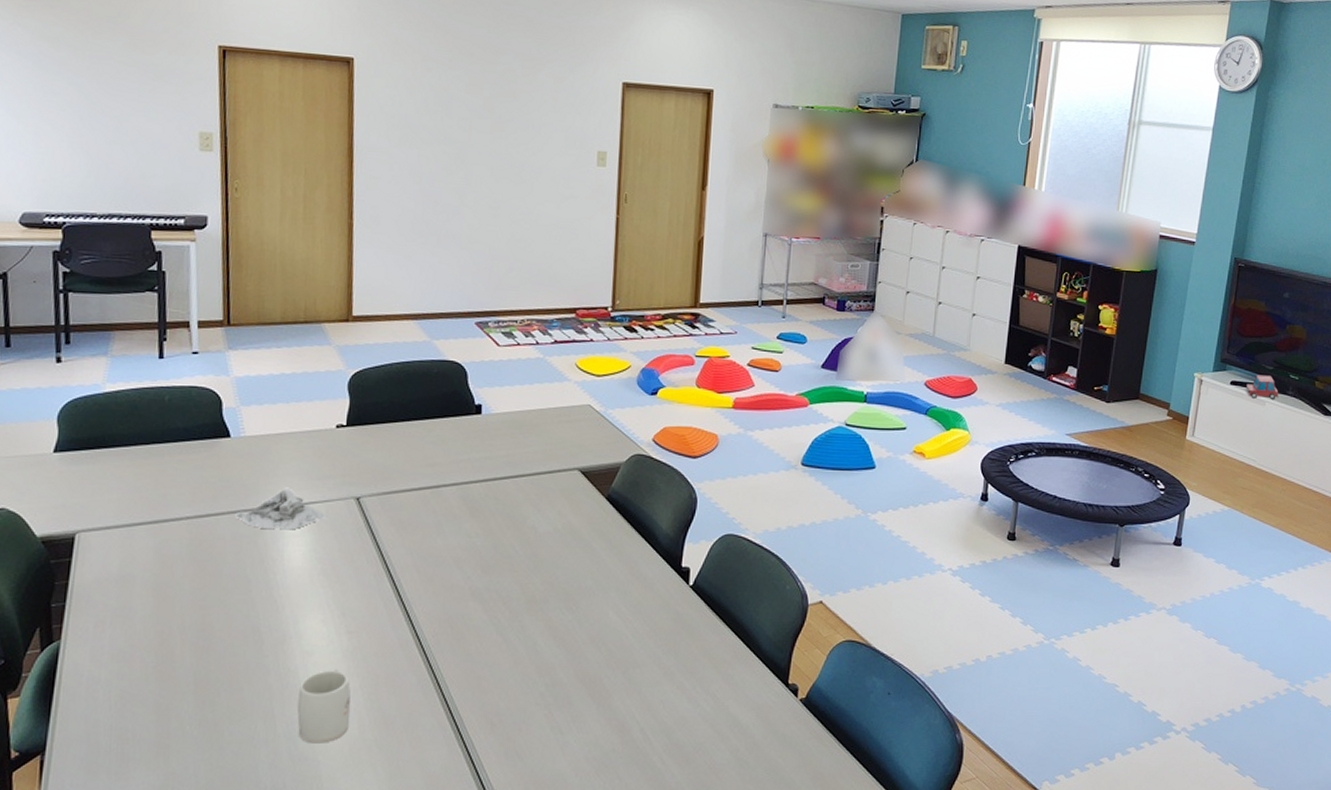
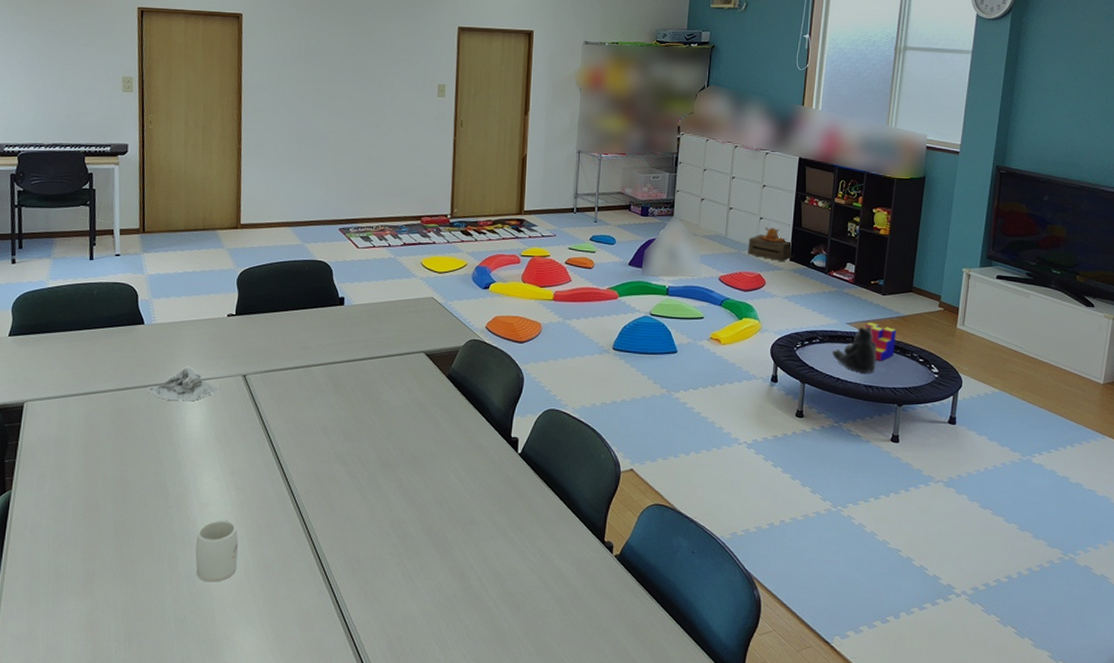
toy box: none [958,324,1011,364] -> present [748,227,795,261]
plush toy: none [1048,437,1098,490] -> present [832,326,876,373]
toy blocks: none [1086,433,1121,477] -> present [865,322,896,362]
toy car: present [1245,375,1279,399] -> none [1010,270,1042,292]

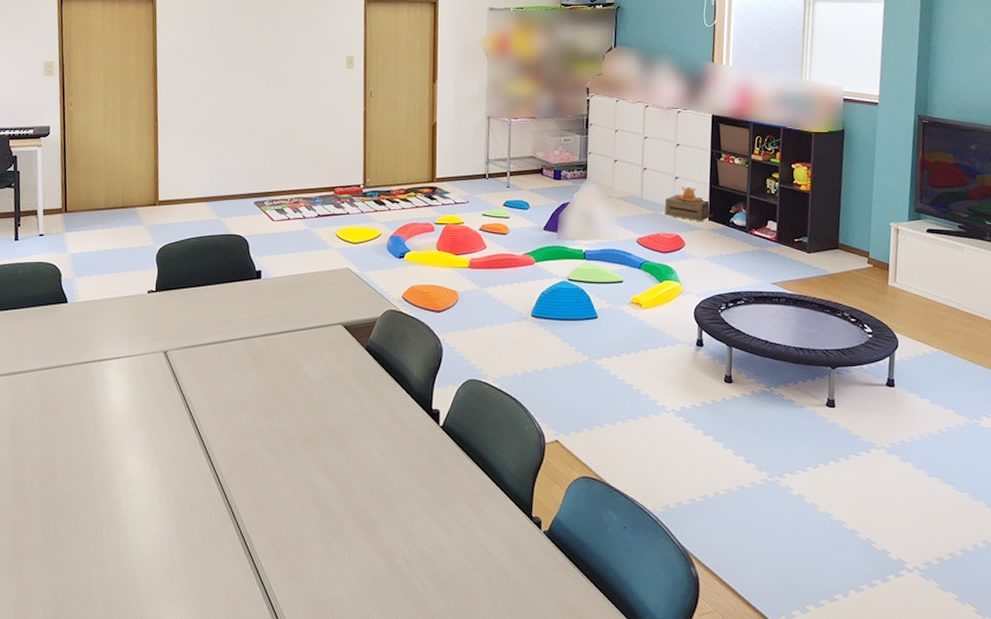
tissue: present [149,367,220,402] -> none [73,345,142,379]
mug: present [195,520,239,582] -> none [120,499,163,564]
plush toy: present [832,326,876,373] -> none [758,286,806,335]
toy blocks: present [865,322,896,362] -> none [791,282,825,322]

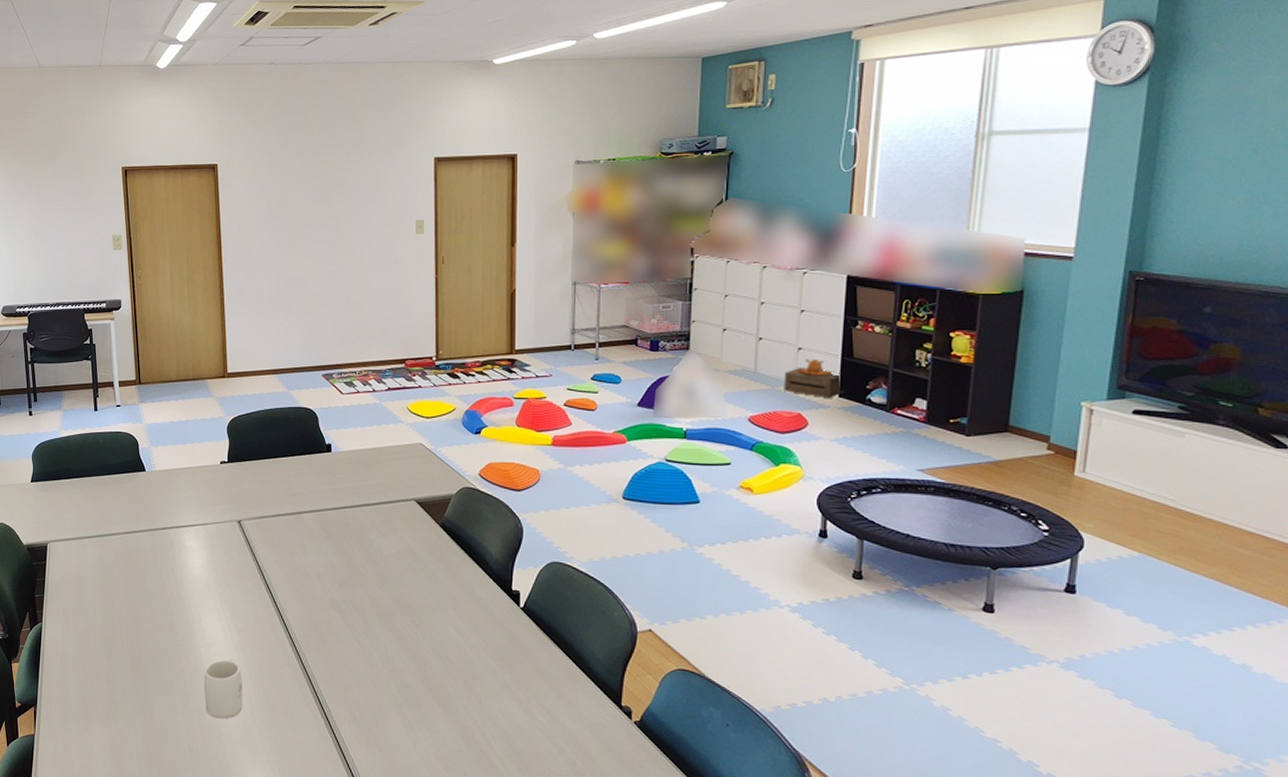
mug: none [120,499,163,564] -> present [203,659,243,719]

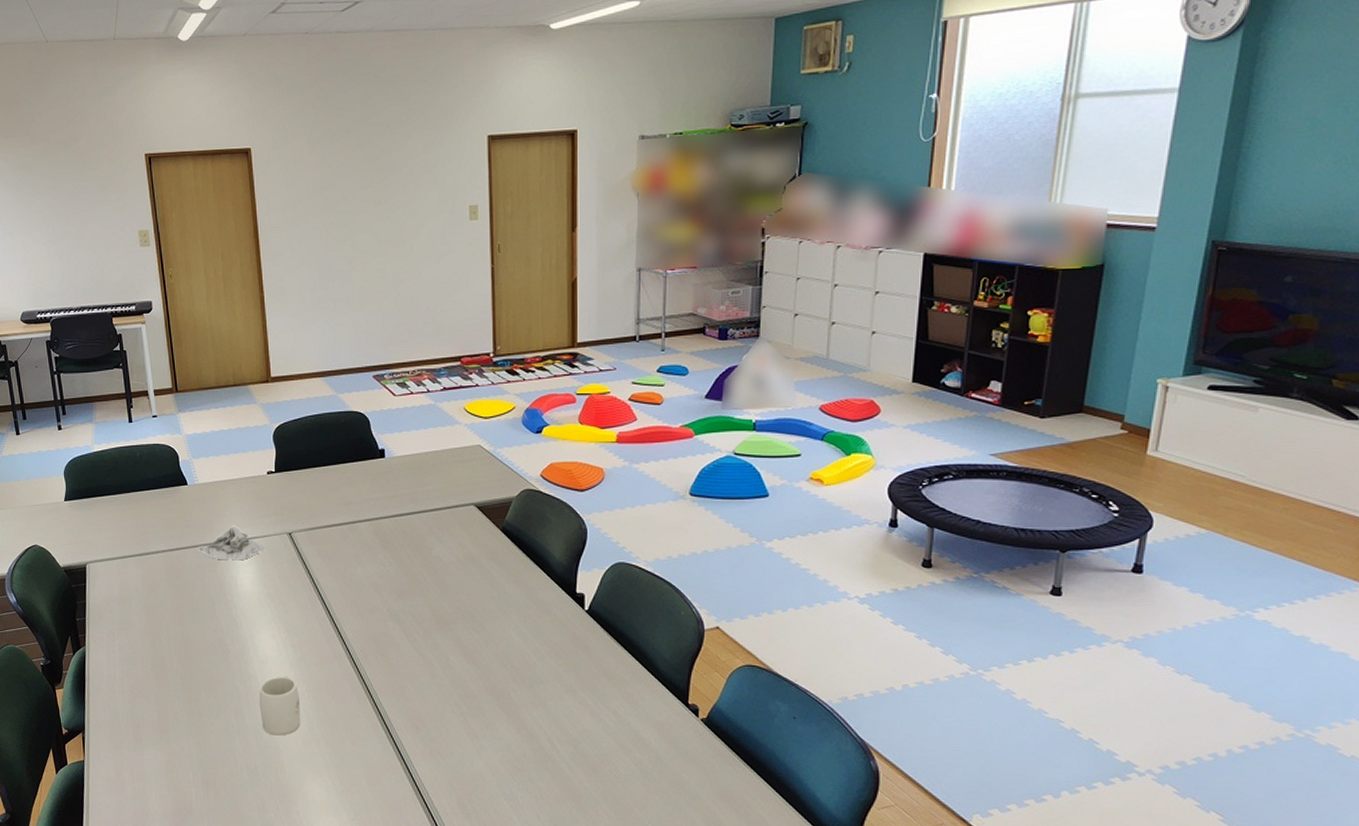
tissue: none [153,512,217,546] -> present [199,526,267,561]
toy box: present [784,358,845,398] -> none [856,343,919,383]

